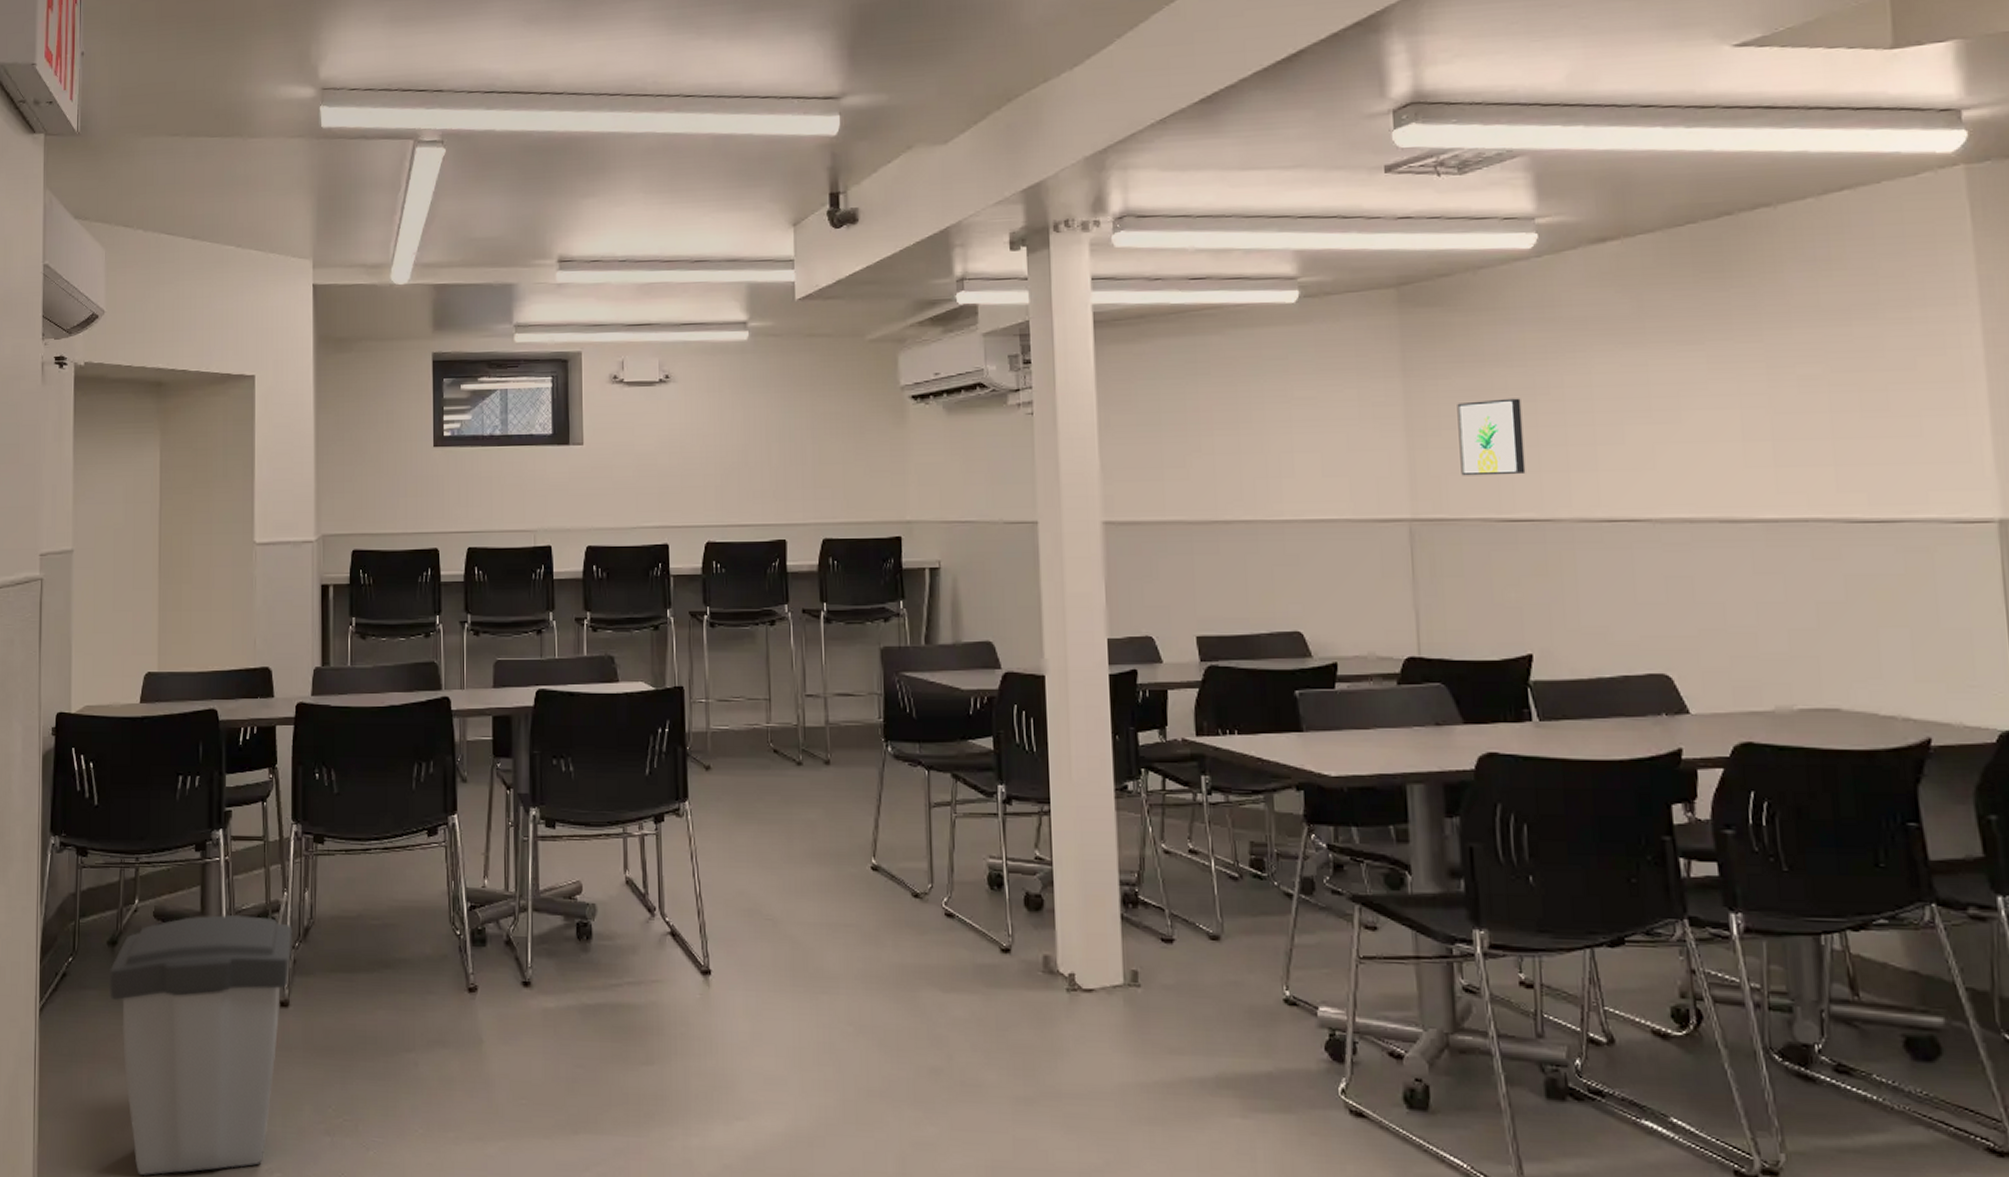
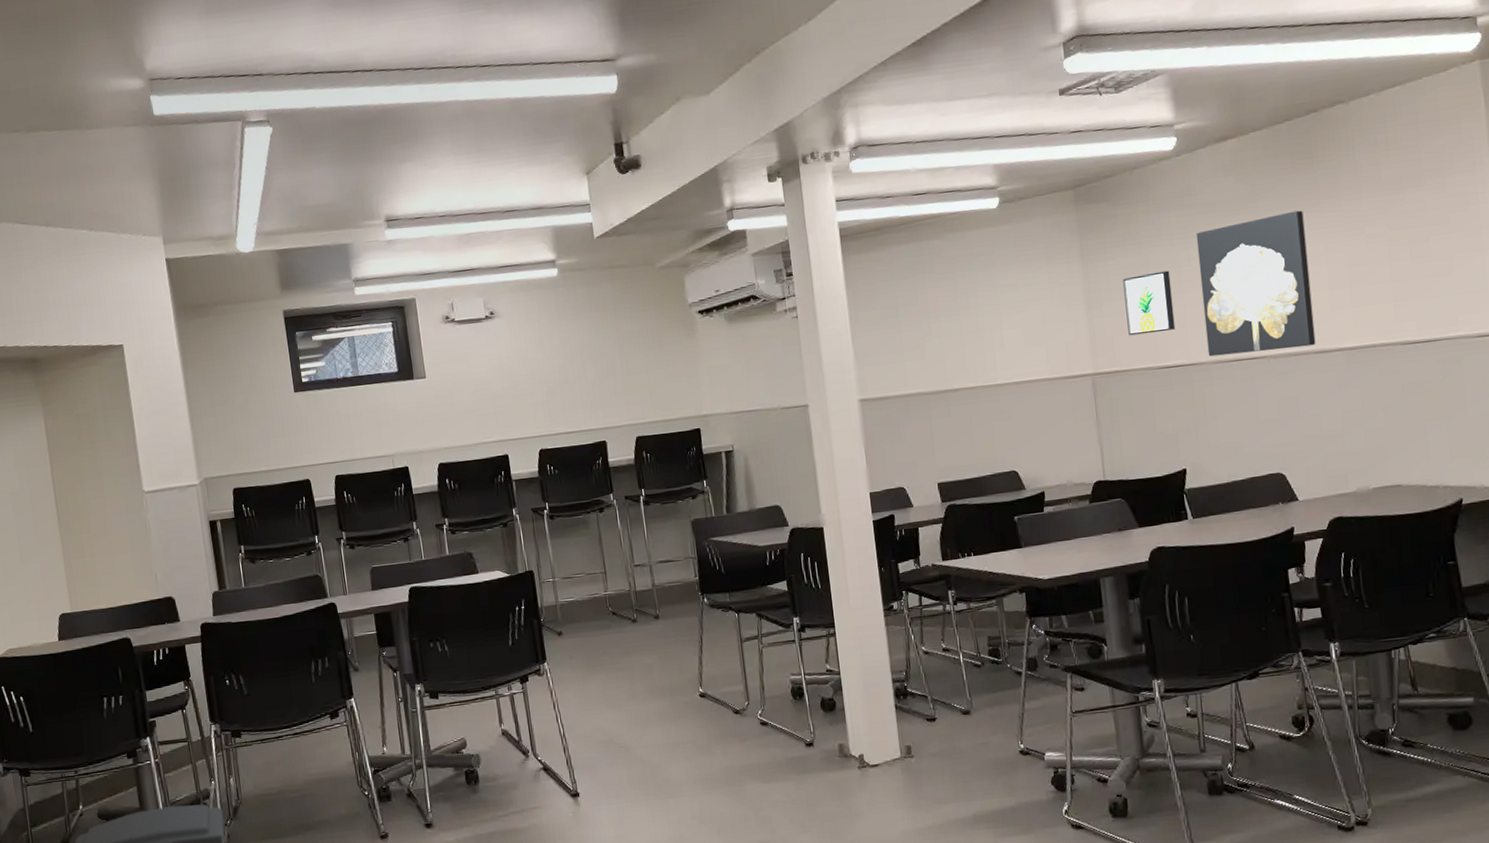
wall art: none [1558,337,1722,513] -> present [1196,210,1316,357]

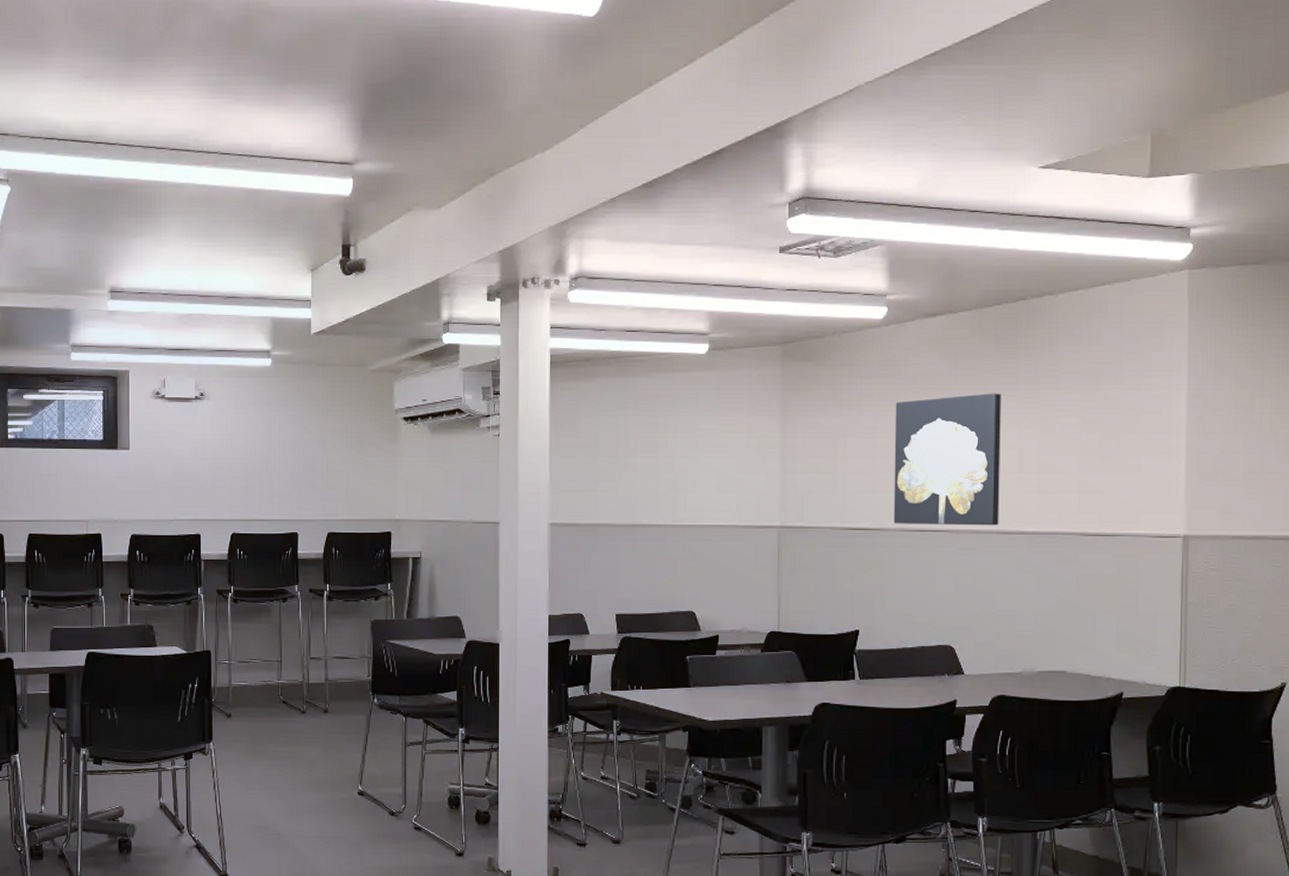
wall art: present [1123,270,1176,336] -> none [819,435,866,494]

